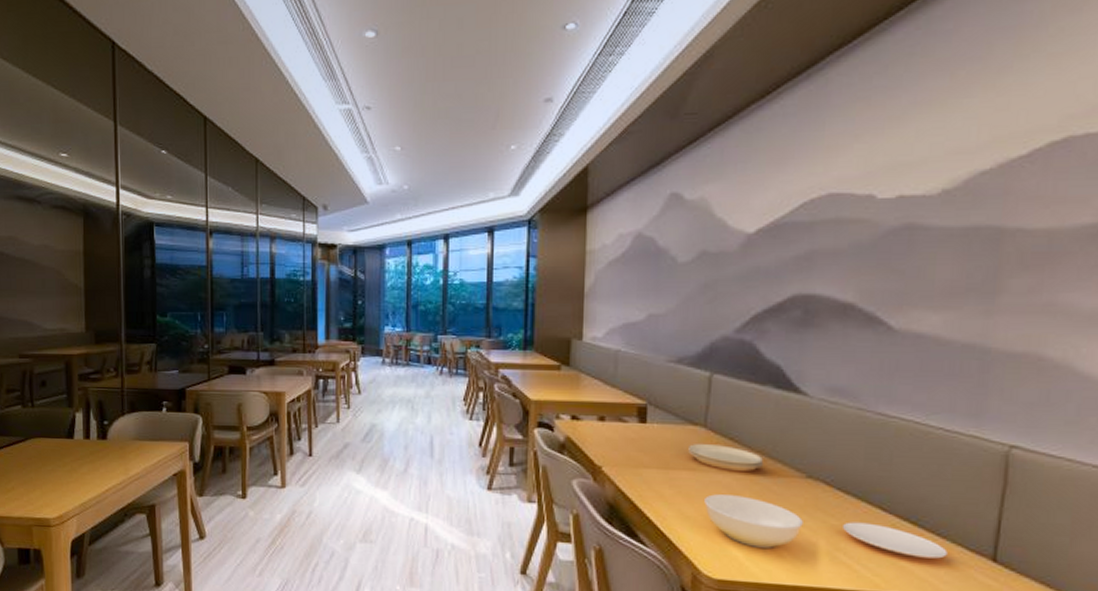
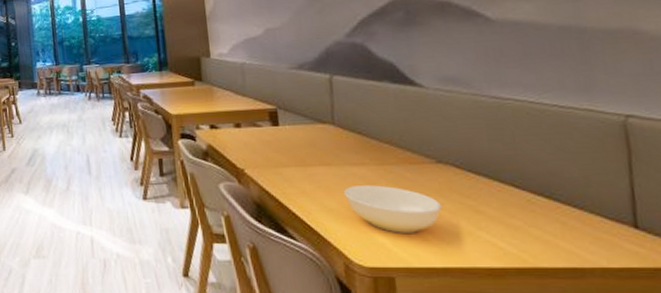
plate: present [688,444,764,471] -> none [321,139,394,162]
plate: present [843,522,948,559] -> none [480,200,588,230]

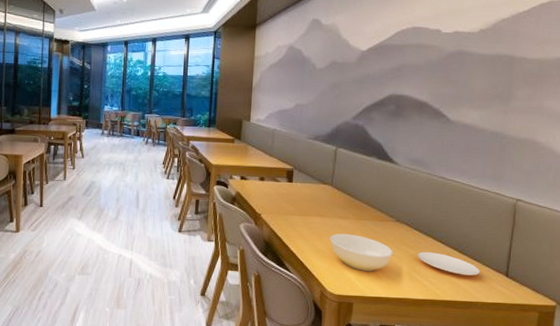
plate: none [480,200,588,230] -> present [418,252,480,276]

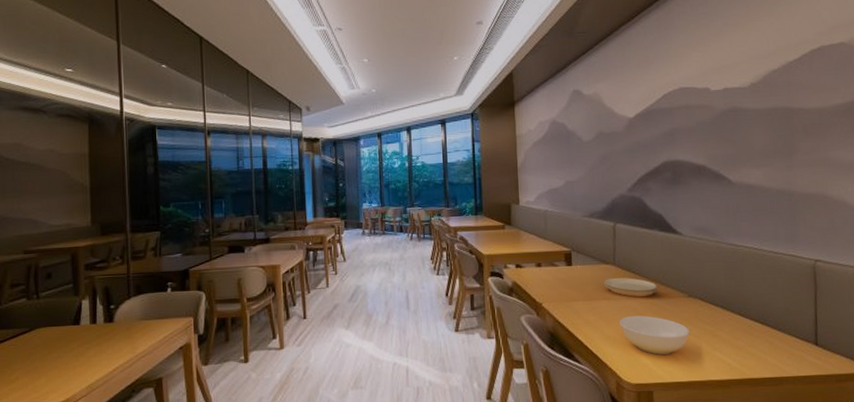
plate: none [320,198,369,217] -> present [604,278,658,297]
plate: present [418,252,480,276] -> none [717,326,787,349]

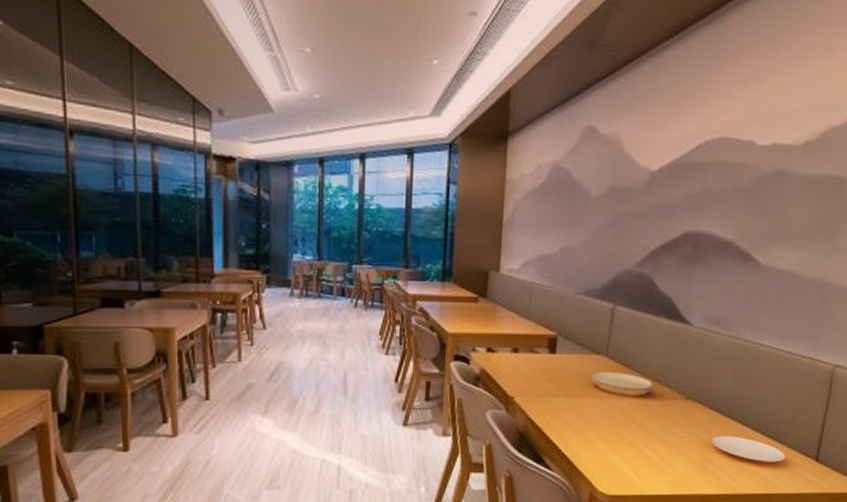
bowl: present [619,315,690,355] -> none [603,418,682,464]
plate: none [717,326,787,349] -> present [712,436,786,462]

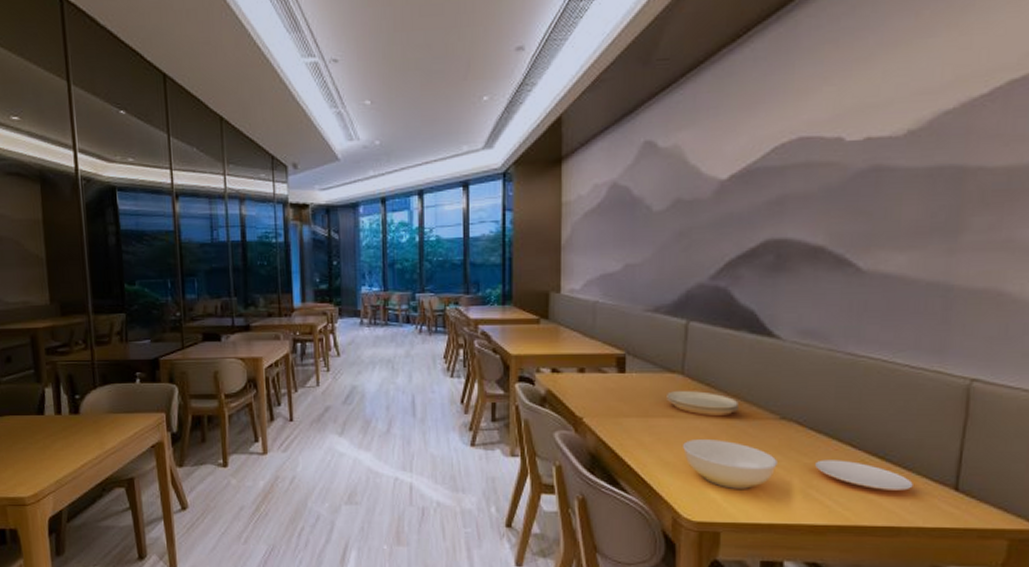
bowl: none [603,418,682,464] -> present [683,439,777,489]

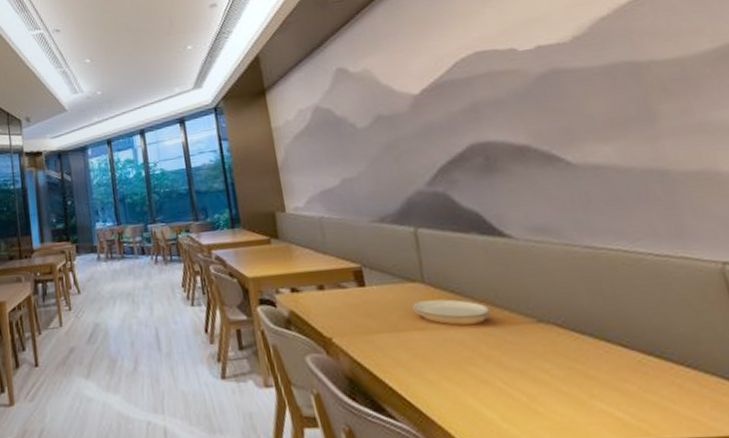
bowl: present [683,439,777,489] -> none [442,350,550,406]
plate: present [815,459,913,491] -> none [590,362,706,395]

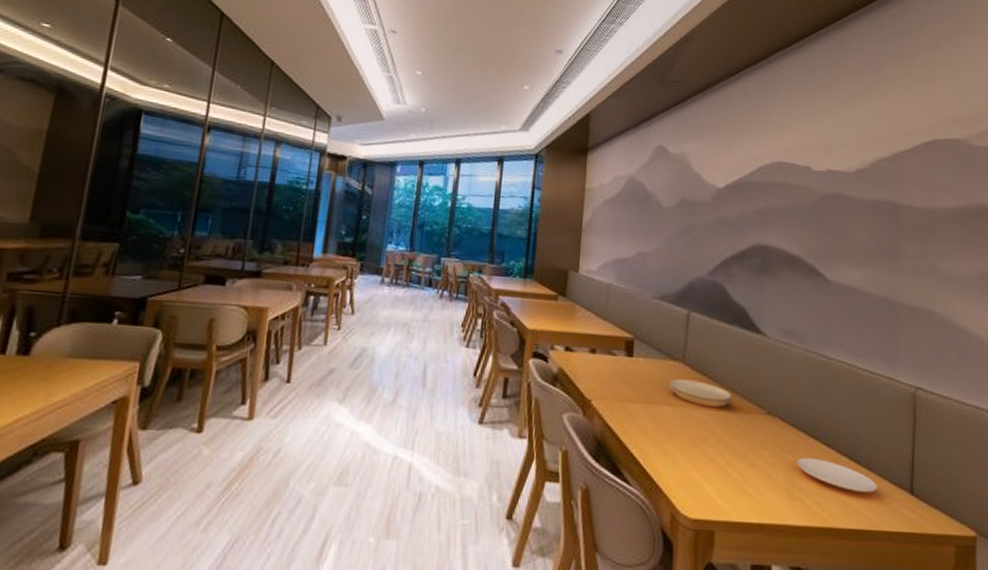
plate: none [590,362,706,395] -> present [797,457,877,493]

